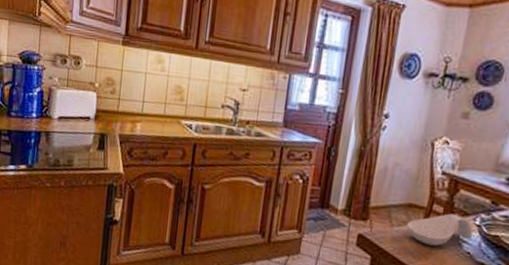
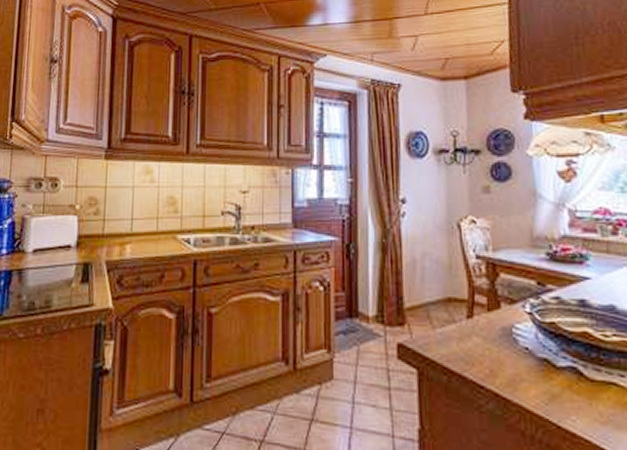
spoon rest: present [406,213,473,247] -> none [450,303,527,346]

